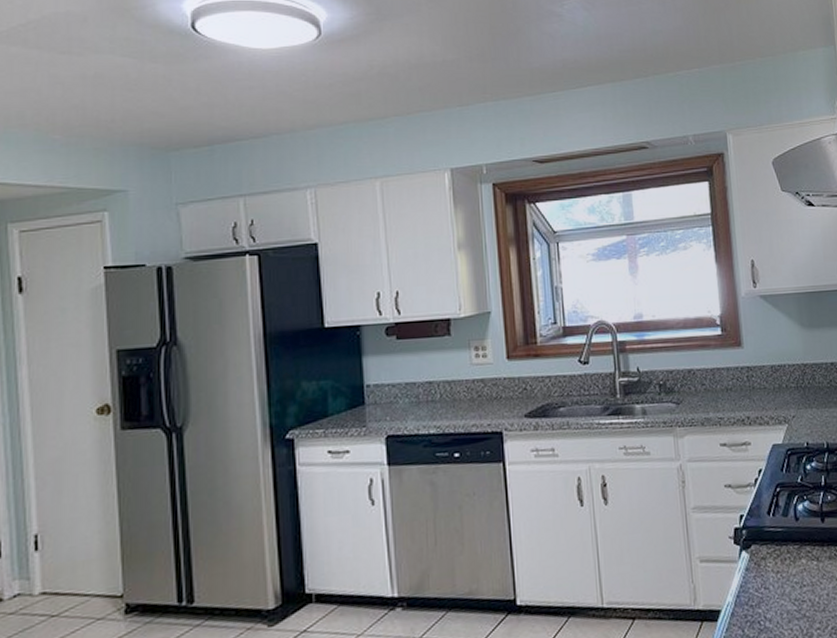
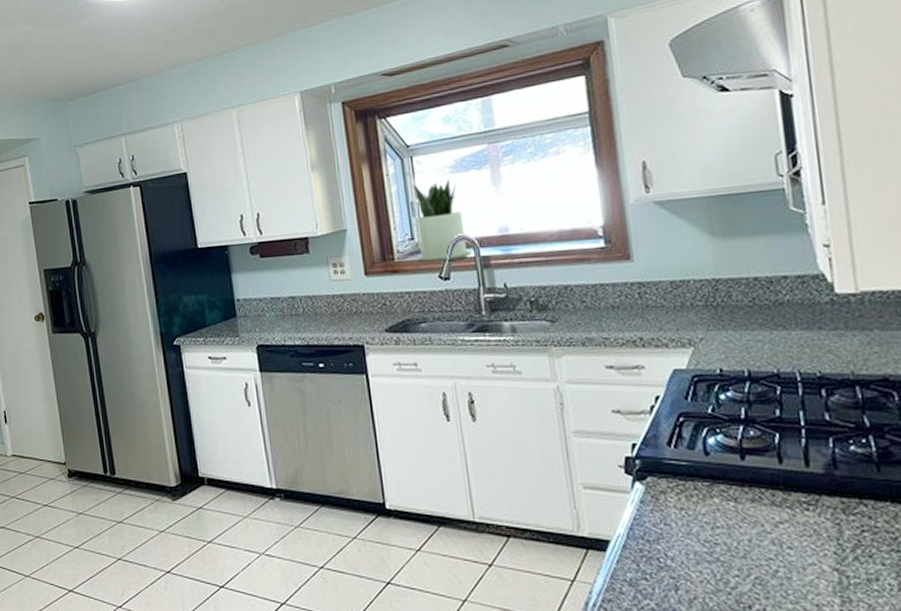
planter: none [558,266,610,347] -> present [414,178,472,263]

